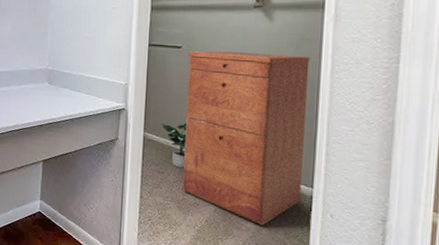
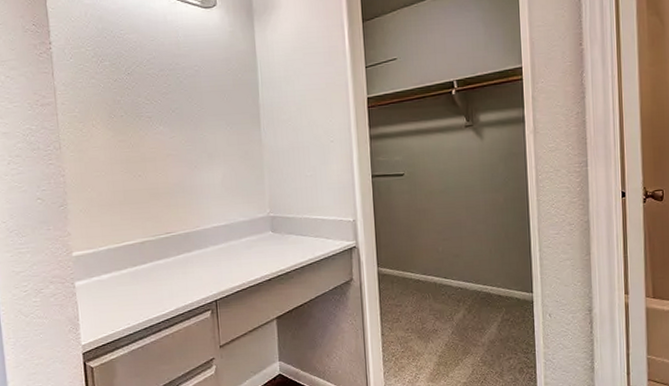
potted plant: present [161,122,187,169] -> none [393,250,421,298]
filing cabinet: present [183,51,310,226] -> none [411,170,524,338]

